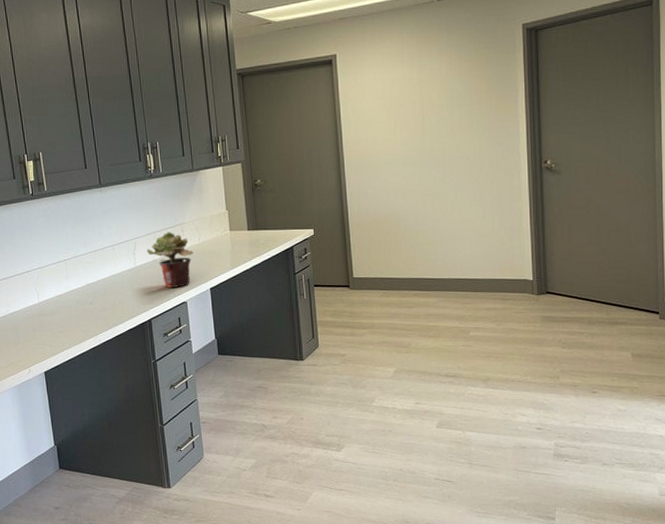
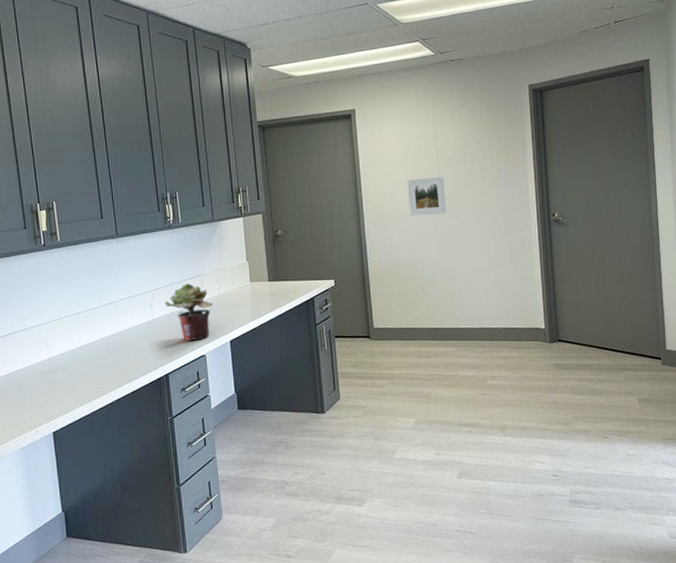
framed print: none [390,123,431,164] -> present [407,176,447,216]

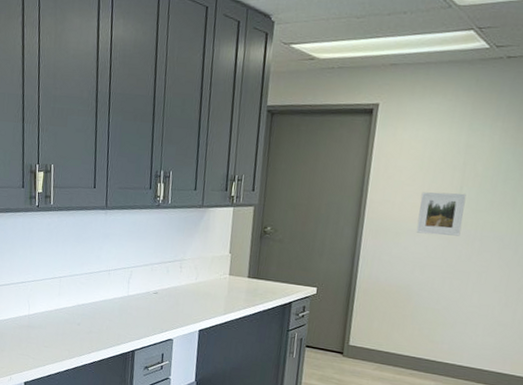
potted plant: present [165,283,213,341] -> none [142,266,188,324]

